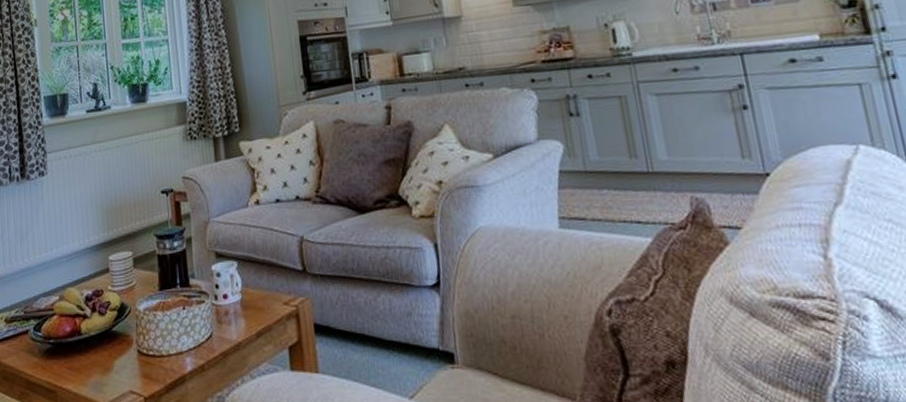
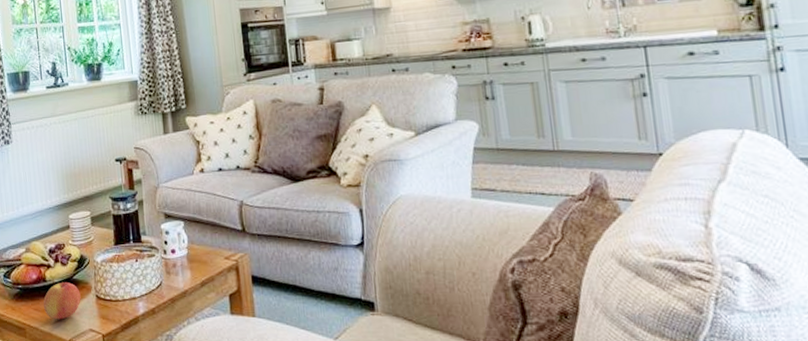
apple: none [77,334,121,380] -> present [43,281,81,320]

